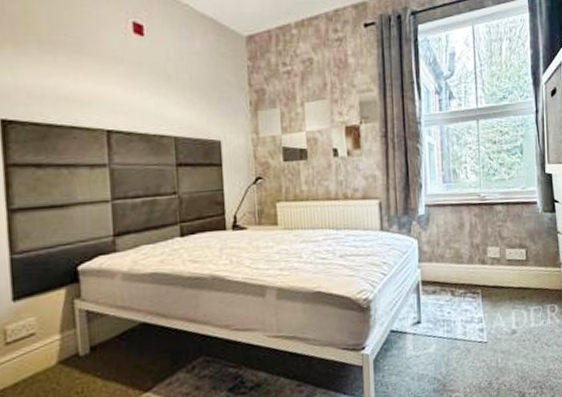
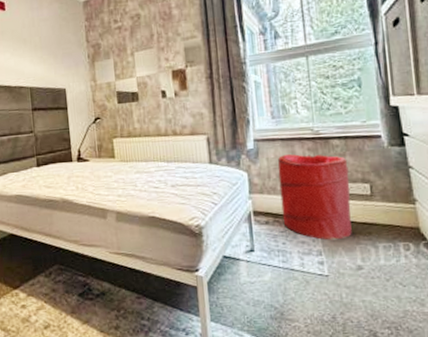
laundry hamper: none [446,220,509,307] -> present [278,154,352,240]

